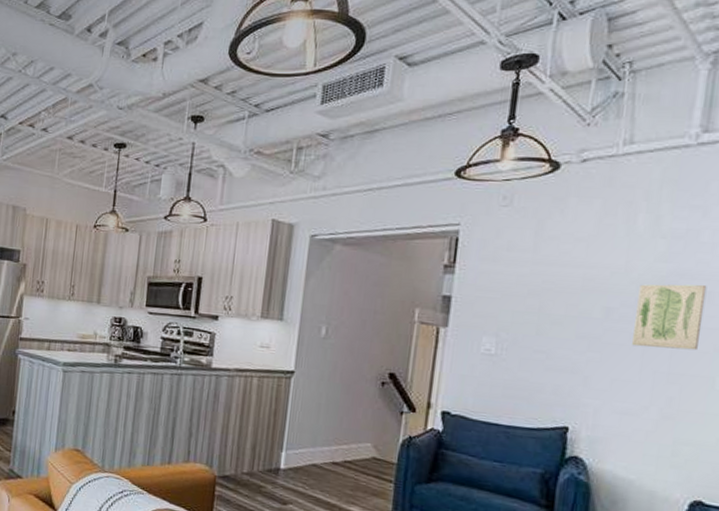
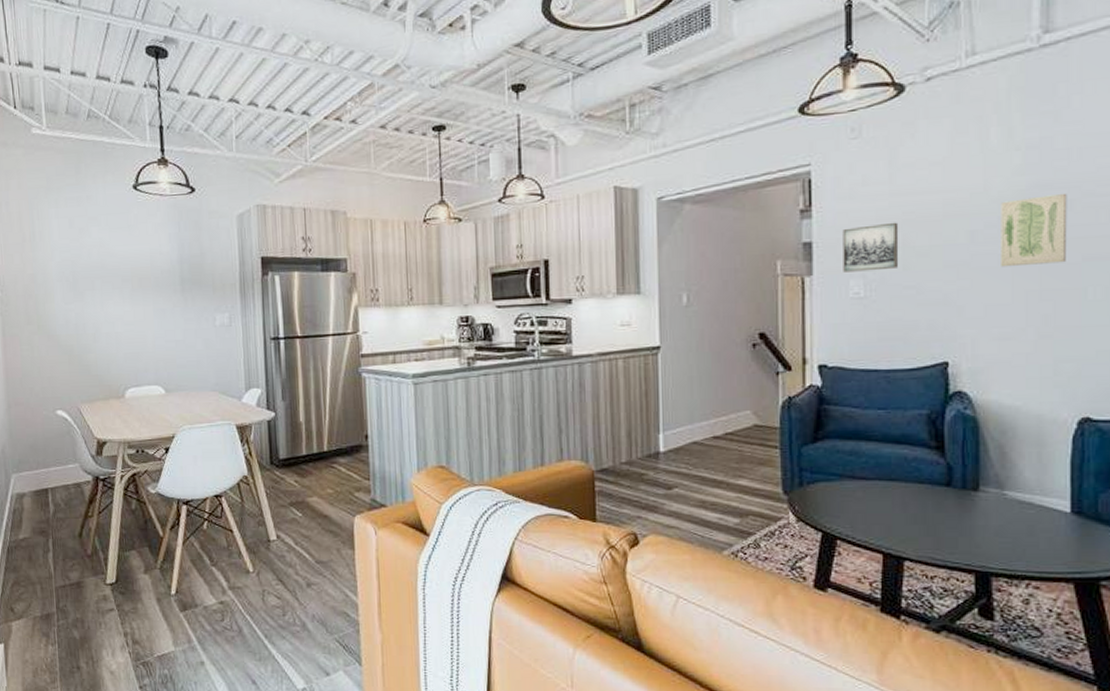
wall art: none [477,288,537,332] -> present [842,222,899,272]

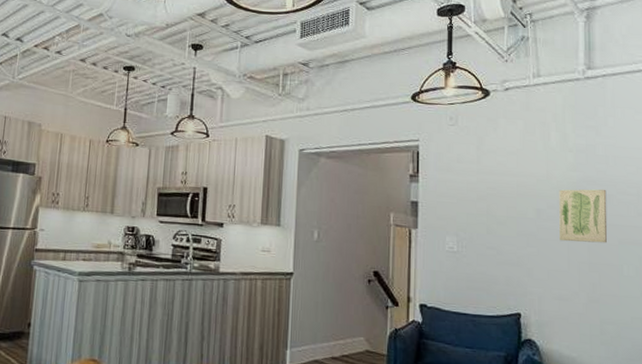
wall art: present [842,222,899,272] -> none [441,194,484,231]

